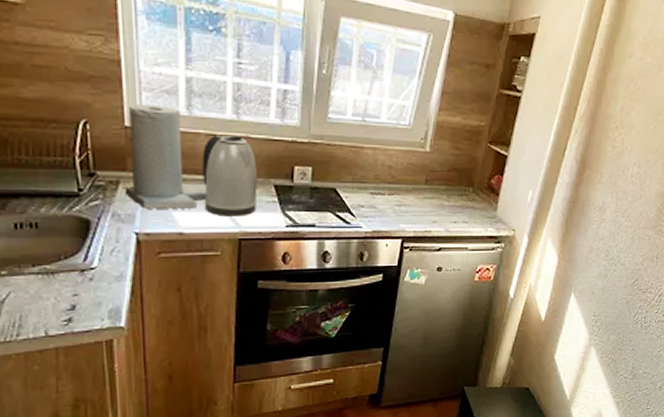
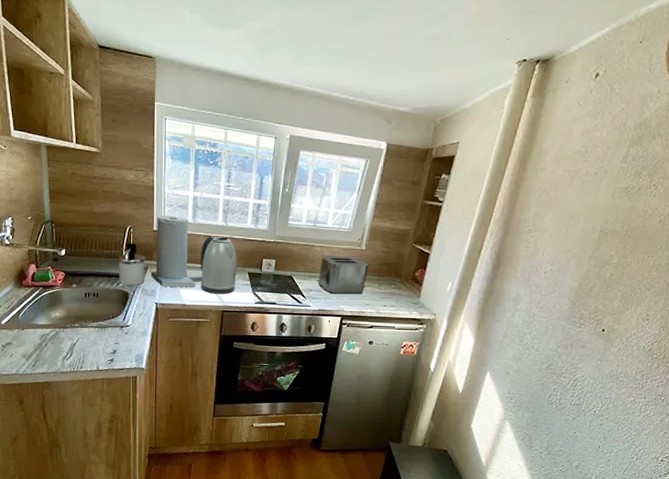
soap dispenser: none [66,146,116,210] -> present [117,243,145,286]
toaster: none [370,159,435,210] -> present [318,255,369,295]

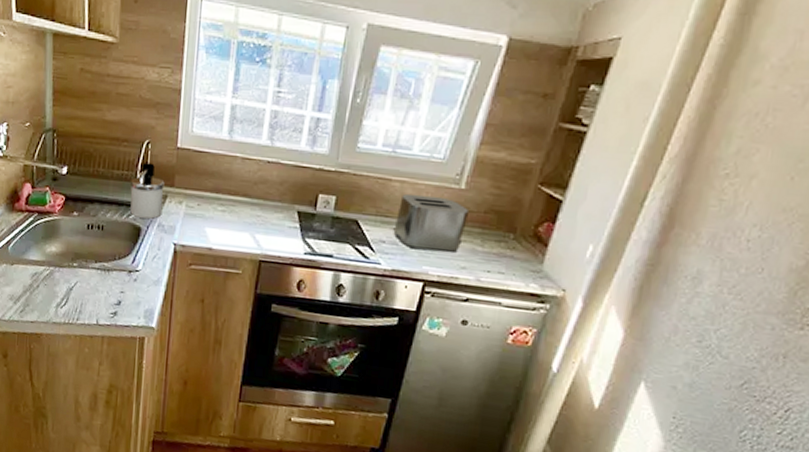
paper towel: present [151,215,203,288] -> none [170,128,237,227]
kettle: present [200,236,237,295] -> none [233,158,284,239]

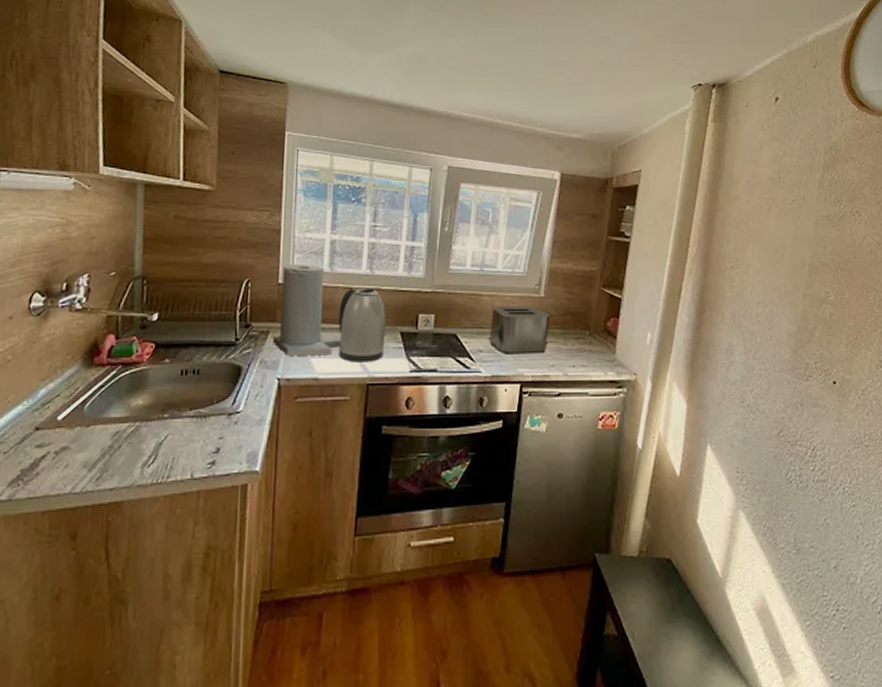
soap dispenser: present [129,163,165,220] -> none [228,301,266,358]
paper towel: none [170,128,237,227] -> present [272,265,341,356]
kettle: none [233,158,284,239] -> present [338,287,386,362]

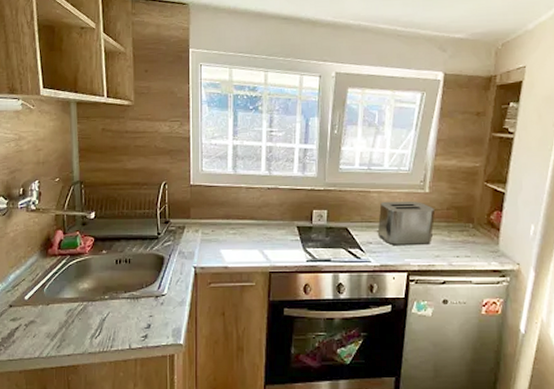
paper towel: present [272,265,341,356] -> none [188,168,246,247]
kettle: present [338,287,386,362] -> none [243,187,284,253]

